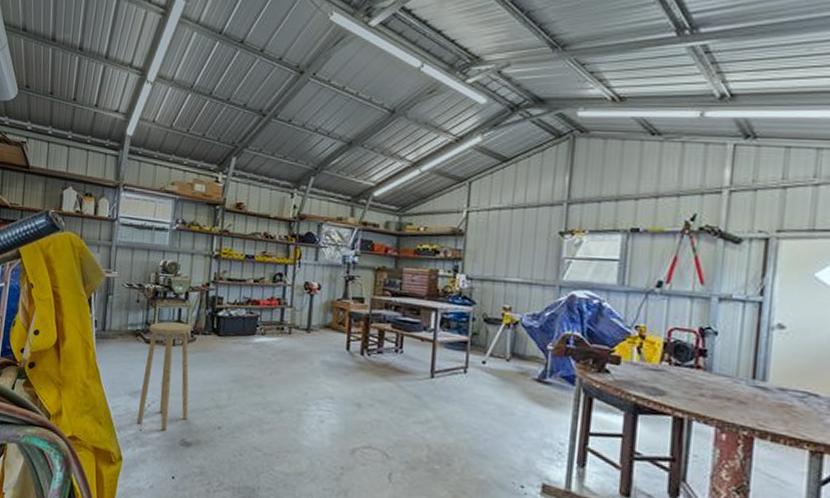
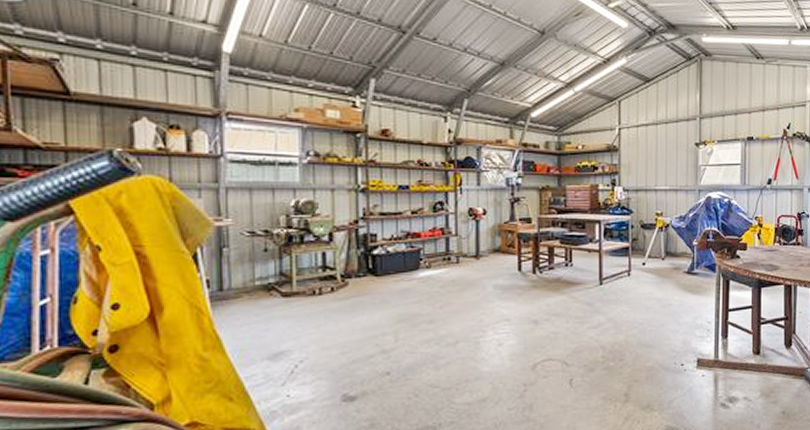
stool: present [137,321,192,431] -> none [282,268,349,391]

